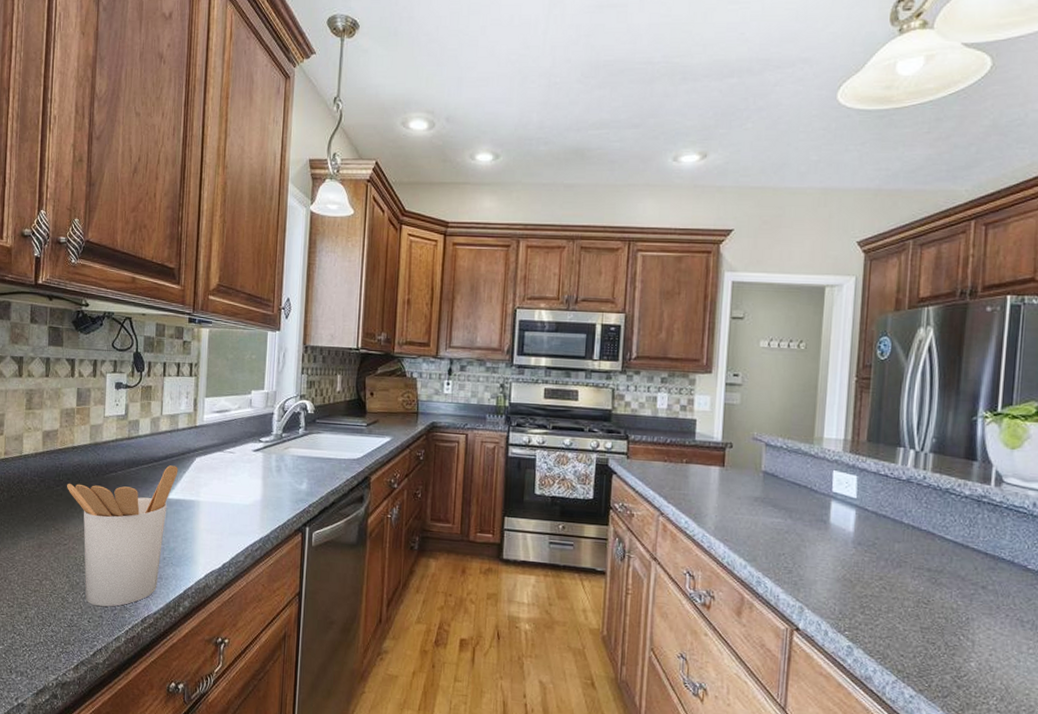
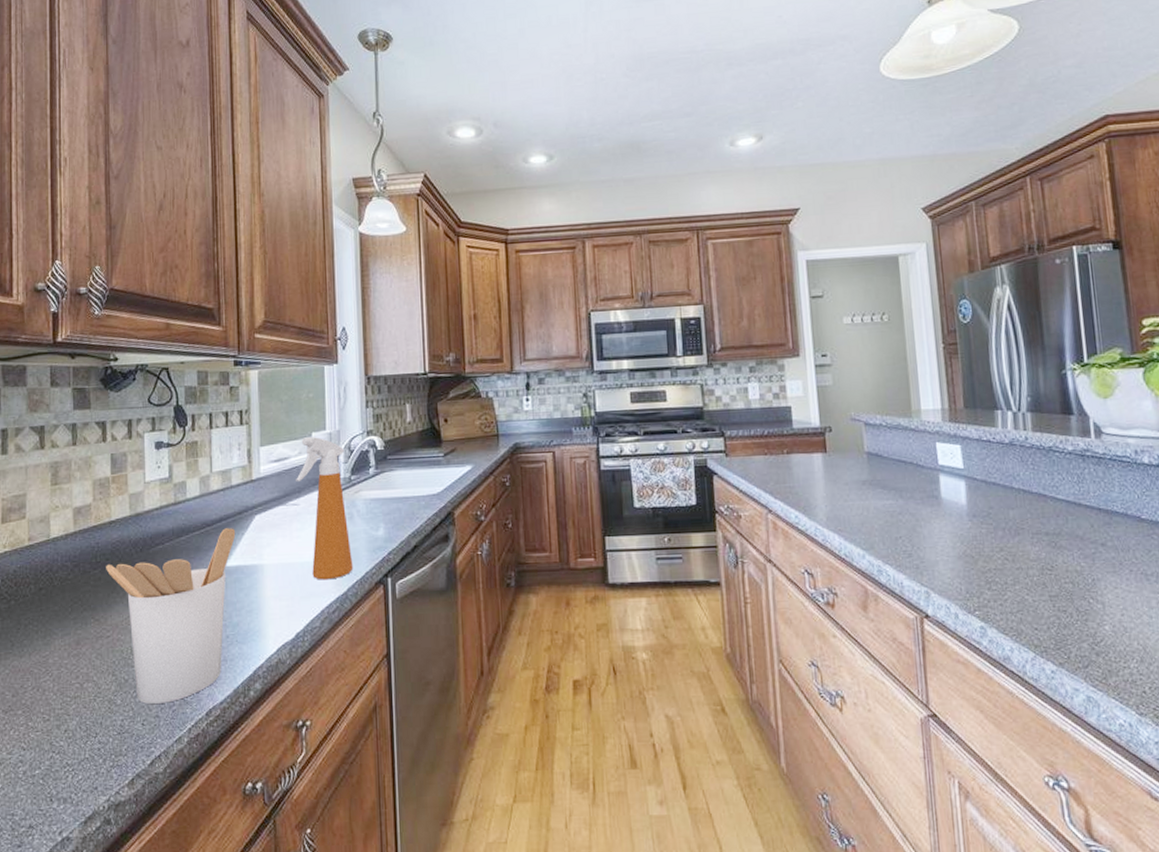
spray bottle: none [234,394,279,522] -> present [296,437,354,580]

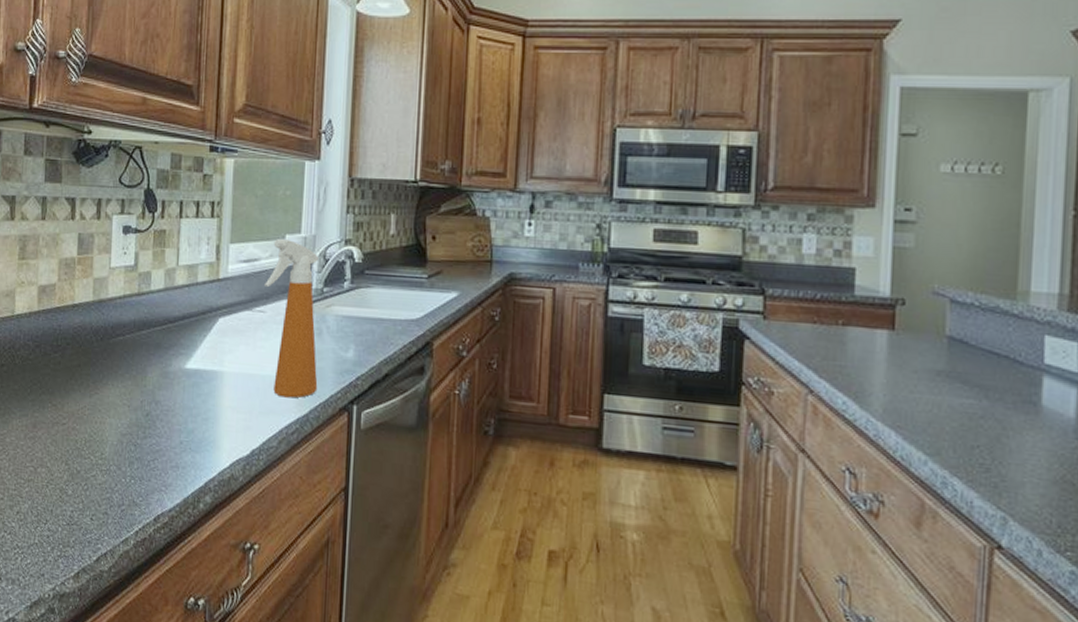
utensil holder: present [106,528,236,705] -> none [66,327,198,502]

